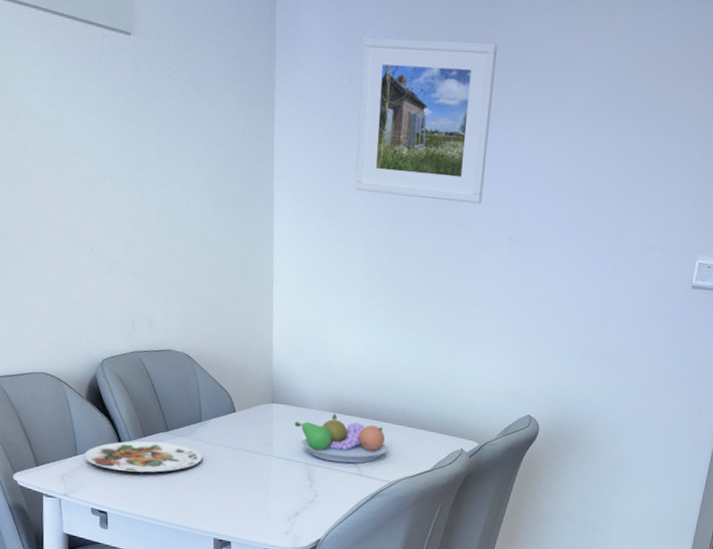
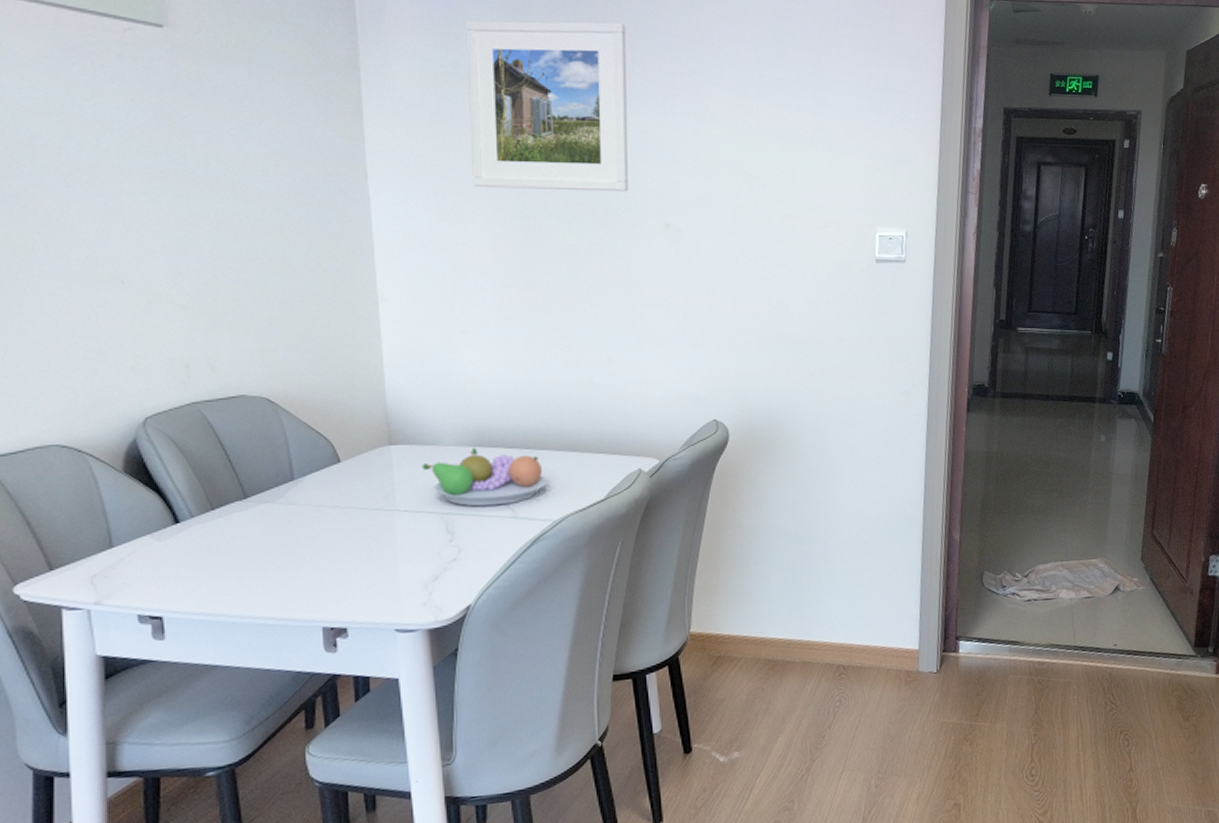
plate: present [83,441,202,473] -> none [122,513,298,560]

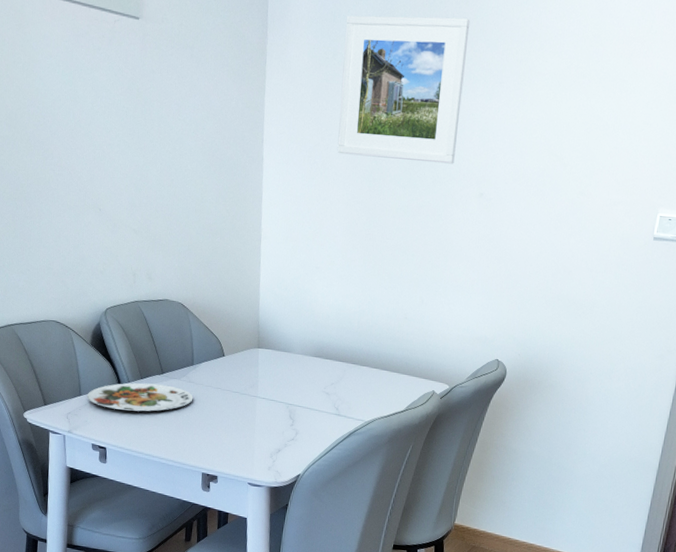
plate: none [122,513,298,560] -> present [86,382,193,412]
fruit bowl: present [422,447,547,507] -> none [278,357,364,404]

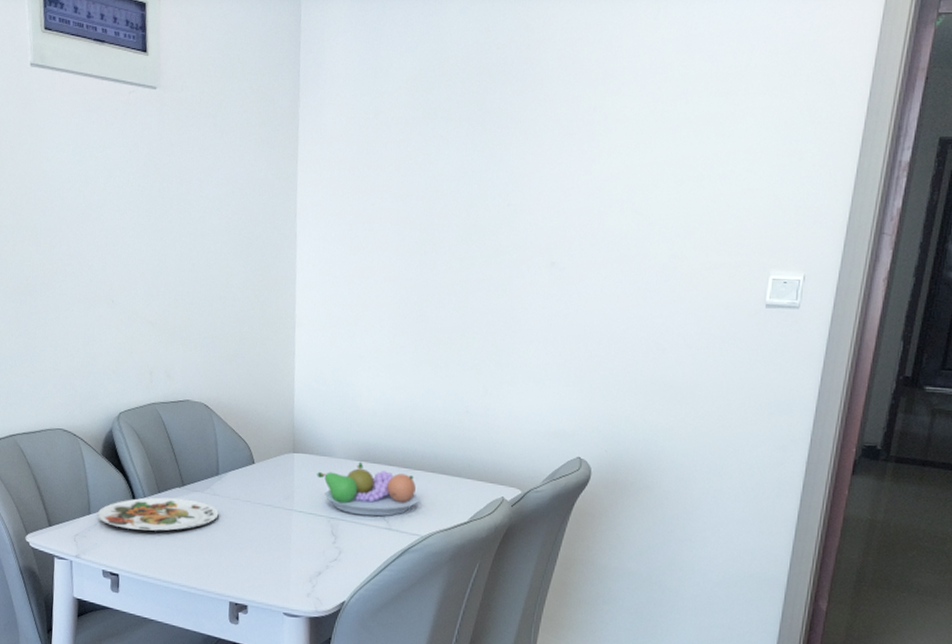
fruit bowl: none [278,357,364,404] -> present [317,461,419,517]
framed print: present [337,15,471,164] -> none [381,64,533,230]

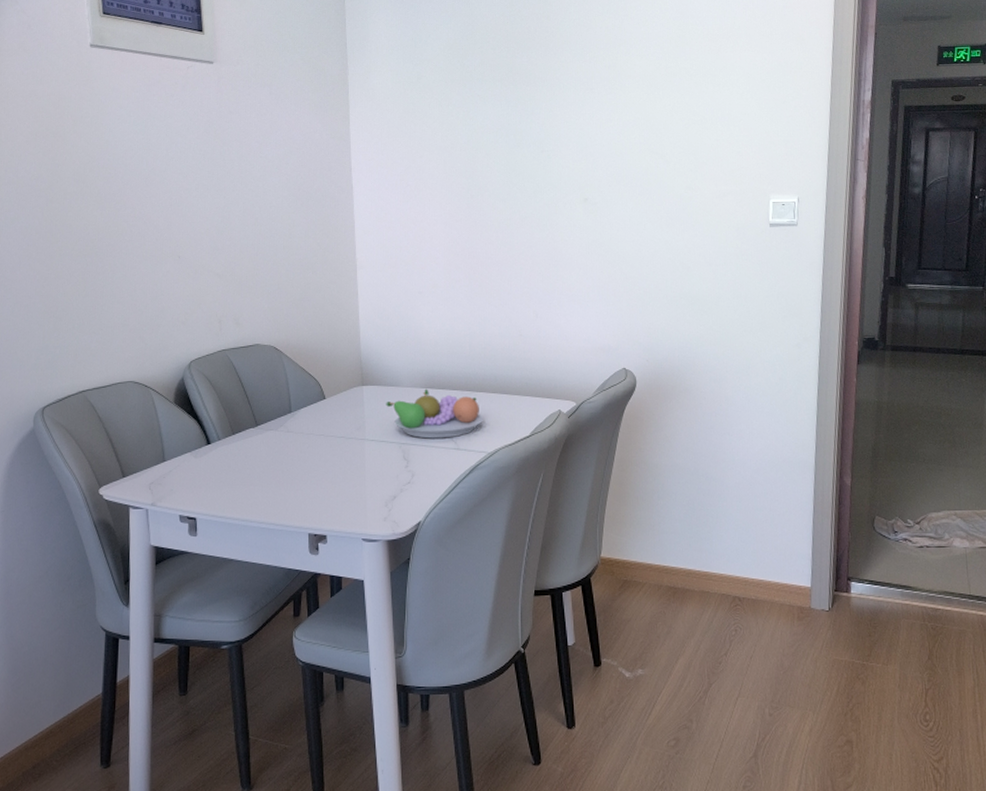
plate: present [97,497,219,532] -> none [171,438,293,473]

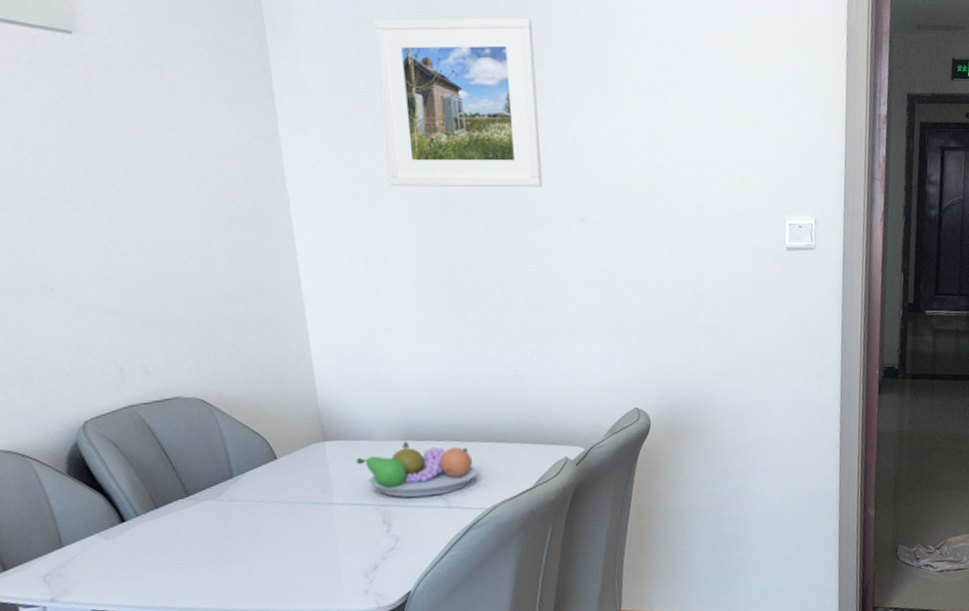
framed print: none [427,32,554,174] -> present [373,17,543,188]

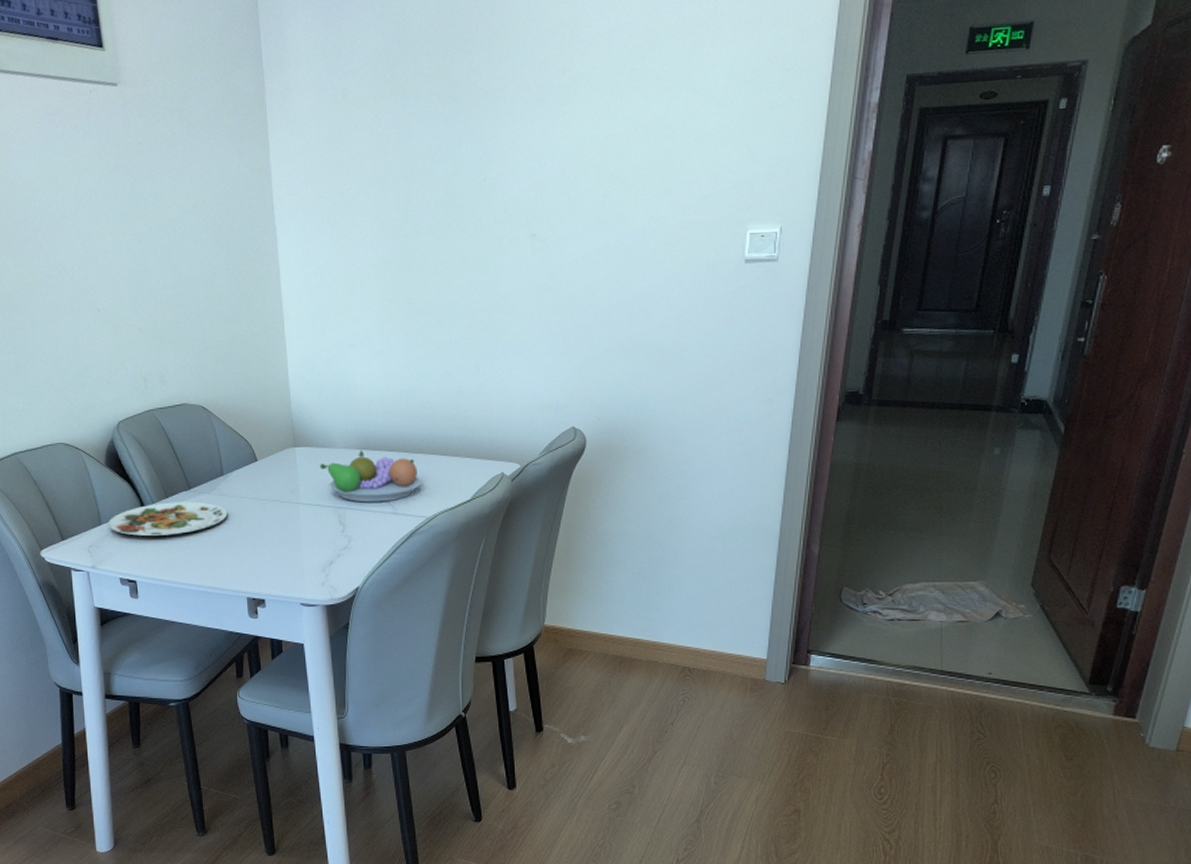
plate: none [72,510,241,557] -> present [108,502,228,537]
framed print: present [373,17,543,188] -> none [353,30,499,210]

